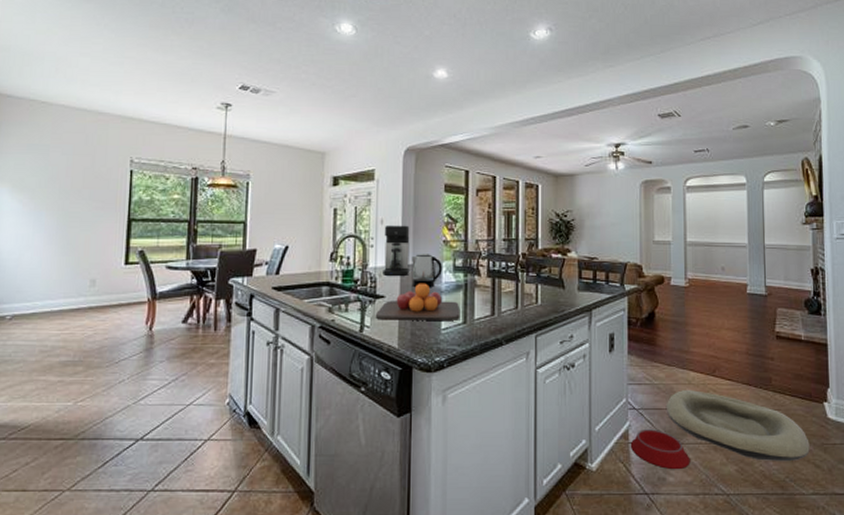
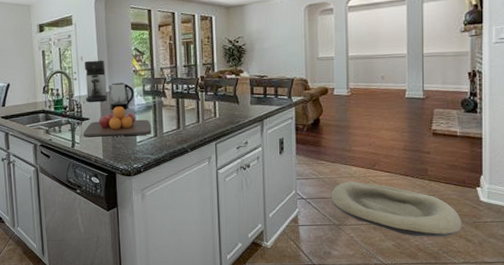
pet bowl: present [630,429,690,469] -> none [299,214,352,245]

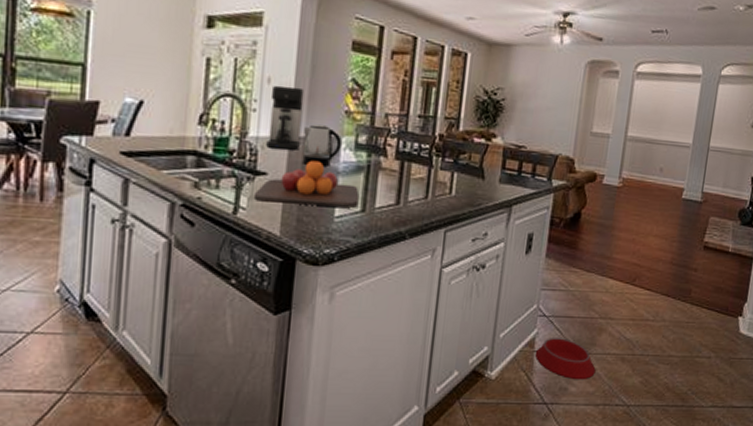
pet bowl: none [299,214,352,245] -> present [535,338,596,379]
dog bed: present [331,181,462,238] -> none [578,297,718,375]

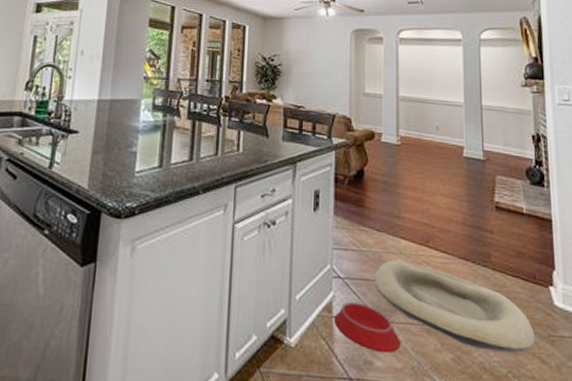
chopping board: present [255,160,359,208] -> none [67,120,157,163]
coffee maker: present [266,85,305,150] -> none [78,56,111,111]
kettle: present [302,123,342,166] -> none [107,88,141,125]
dog bed: none [578,297,718,375] -> present [375,259,535,354]

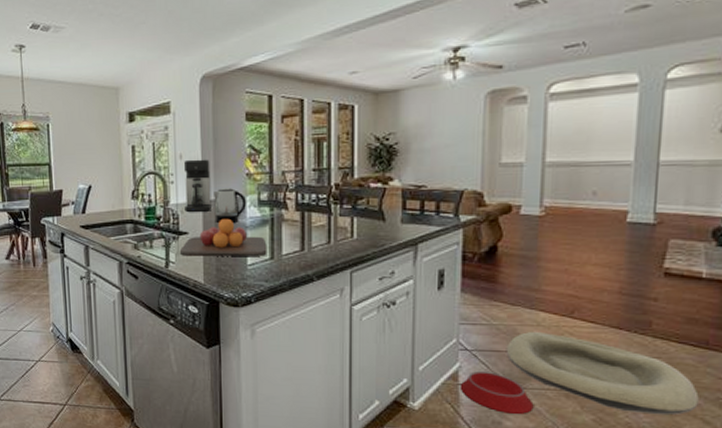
chopping board: none [67,120,157,163] -> present [180,218,267,256]
coffee maker: none [78,56,111,111] -> present [184,159,211,212]
kettle: none [107,88,141,125] -> present [214,187,246,223]

